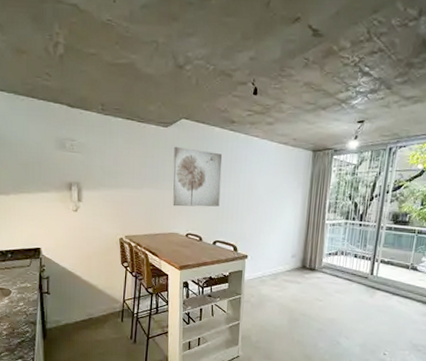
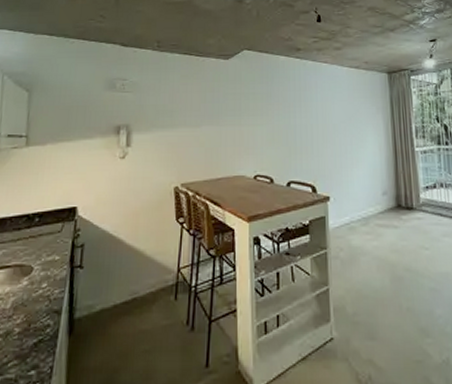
wall art: present [173,146,222,207] -> none [236,78,291,144]

